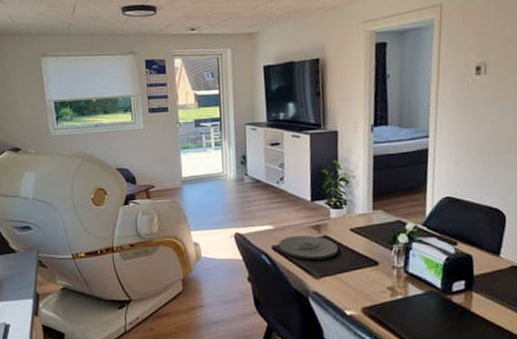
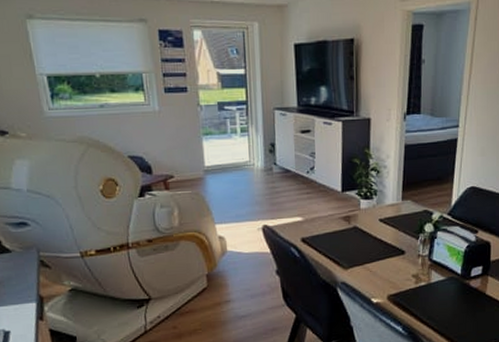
plate: present [278,235,338,261] -> none [307,226,367,252]

